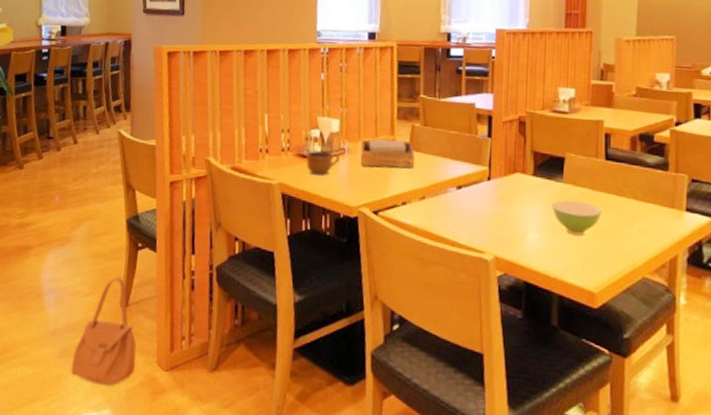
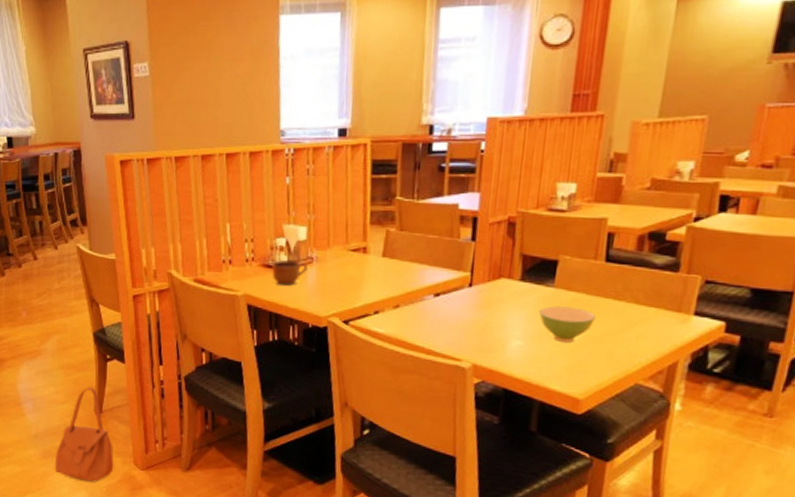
napkin holder: present [360,139,415,169] -> none [330,246,389,277]

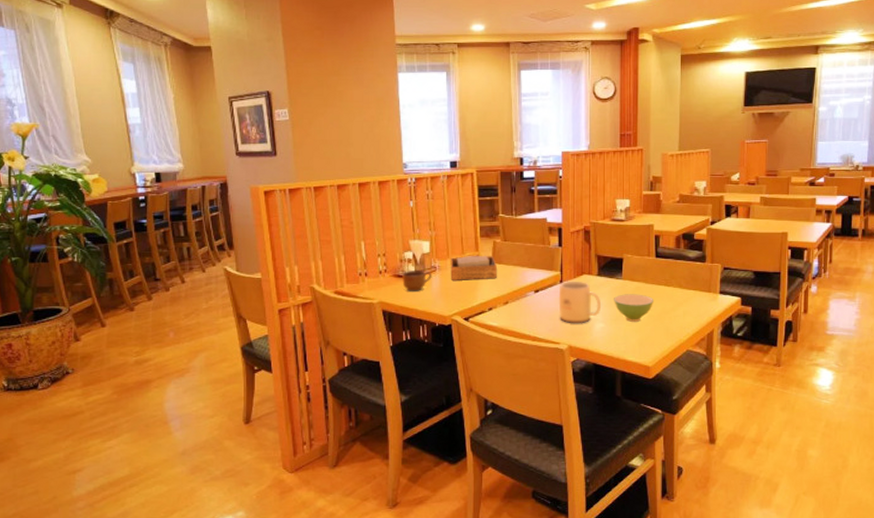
handbag: present [54,386,114,482] -> none [203,398,263,491]
napkin holder: none [330,246,389,277] -> present [450,256,498,280]
mug: none [464,285,522,340] -> present [558,282,601,324]

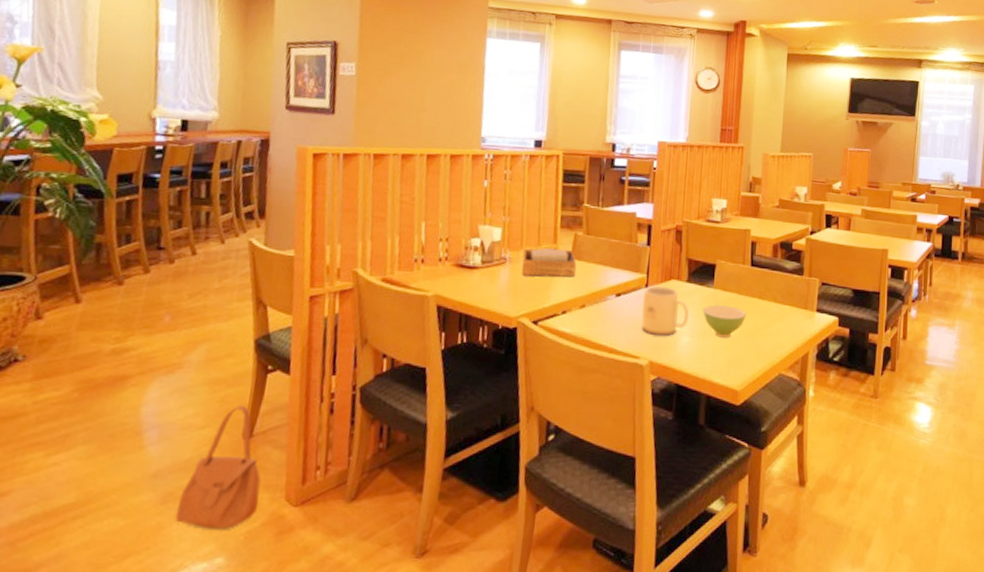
handbag: none [203,398,263,491] -> present [175,405,261,529]
teacup: present [402,269,432,291] -> none [464,259,501,286]

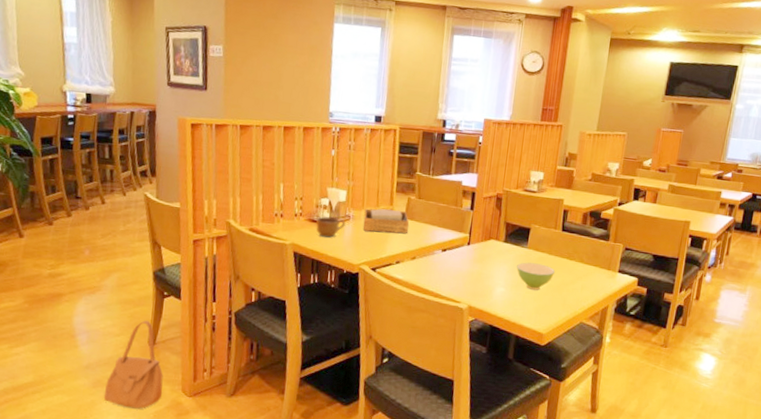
teacup: none [464,259,501,286] -> present [316,215,345,237]
mug: present [642,286,689,337] -> none [463,244,504,287]

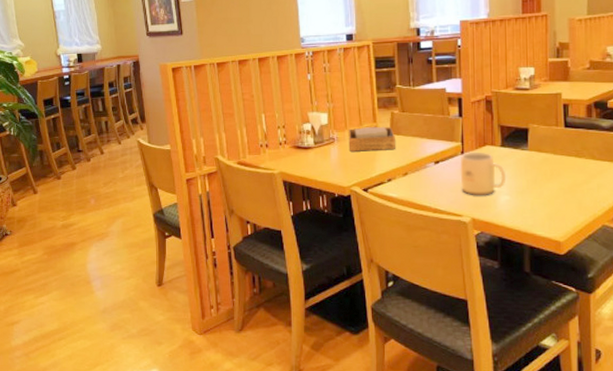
handbag: present [103,320,164,409] -> none [121,262,175,349]
teacup: present [316,215,345,237] -> none [301,141,330,162]
mug: none [463,244,504,287] -> present [460,153,505,196]
bowl: present [516,262,556,290] -> none [519,165,565,195]

